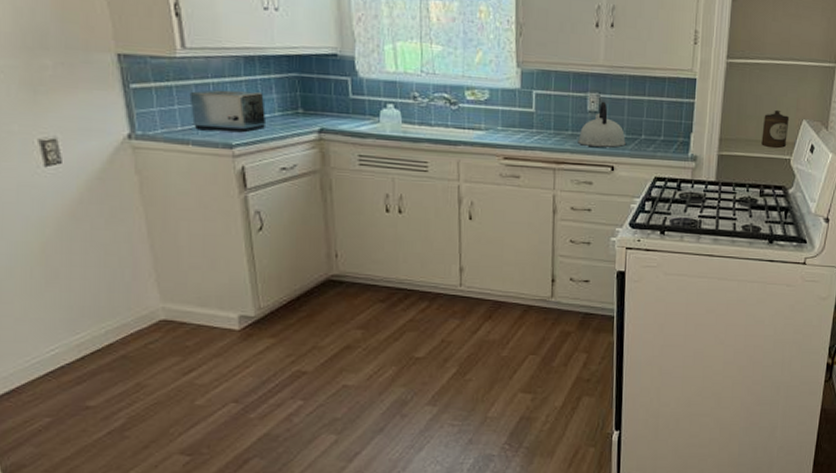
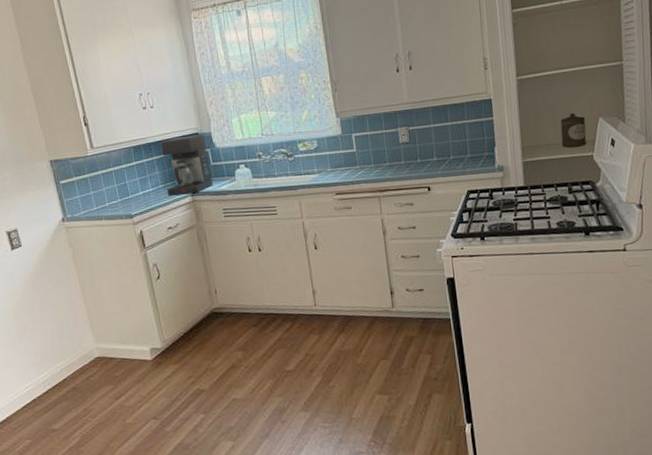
toaster: present [189,89,267,133] -> none [99,172,154,208]
coffee maker: none [283,55,350,130] -> present [161,134,214,196]
kettle: present [578,101,626,148] -> none [395,133,437,173]

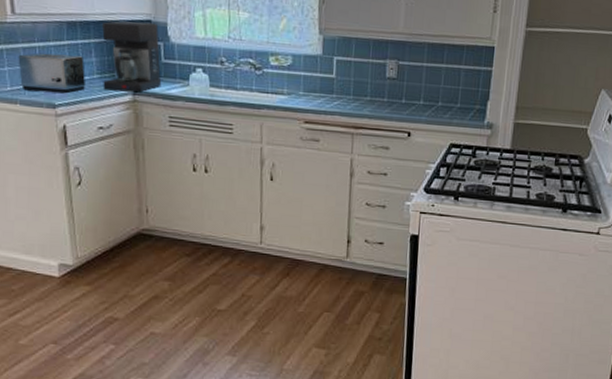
toaster: none [99,172,154,208] -> present [18,52,86,94]
canister: present [560,113,586,148] -> none [558,80,587,117]

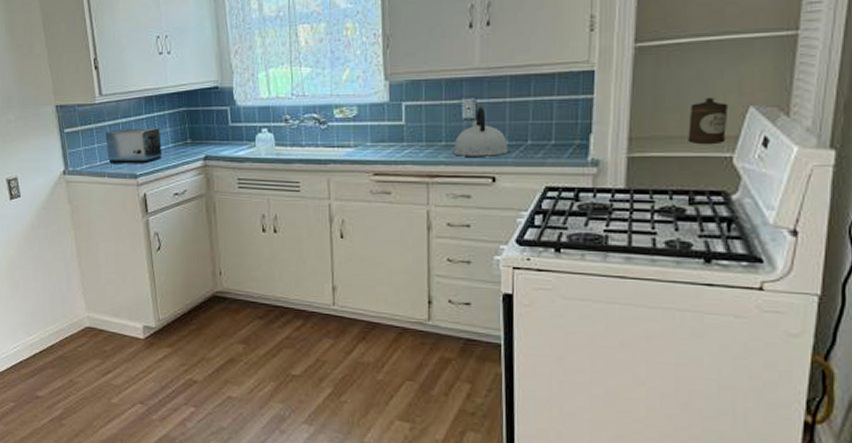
coffee maker: present [102,21,162,93] -> none [175,88,230,158]
kettle: none [376,68,423,114] -> present [453,107,508,156]
canister: none [558,80,587,117] -> present [688,98,727,143]

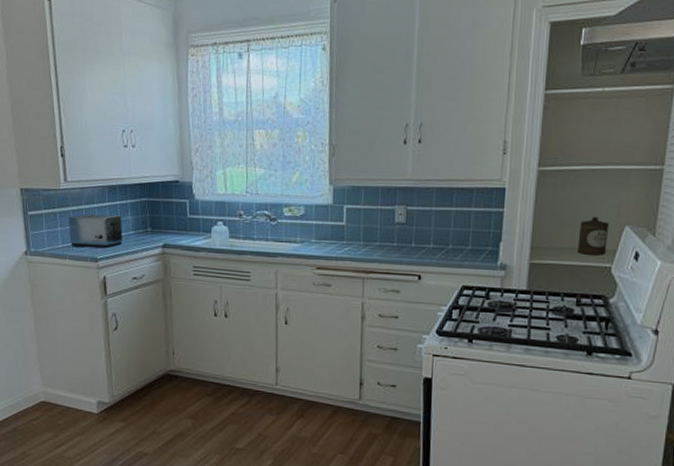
kettle: present [453,107,508,156] -> none [386,213,433,257]

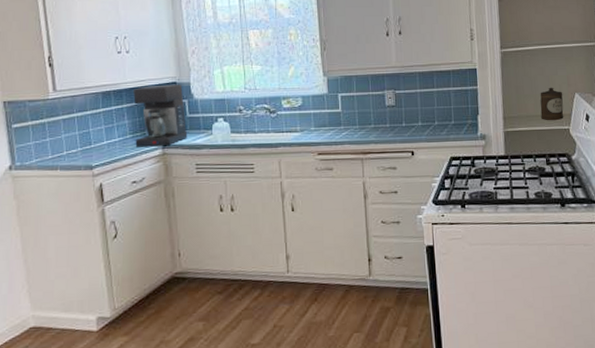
toaster: present [68,214,123,249] -> none [58,120,120,157]
coffee maker: none [137,182,187,246] -> present [133,84,188,147]

